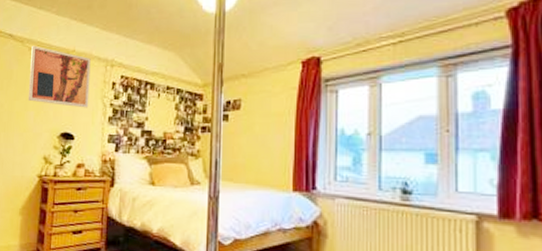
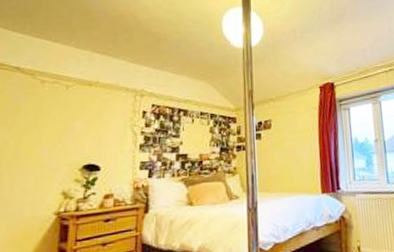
wall art: present [28,45,91,108] -> none [40,78,118,138]

